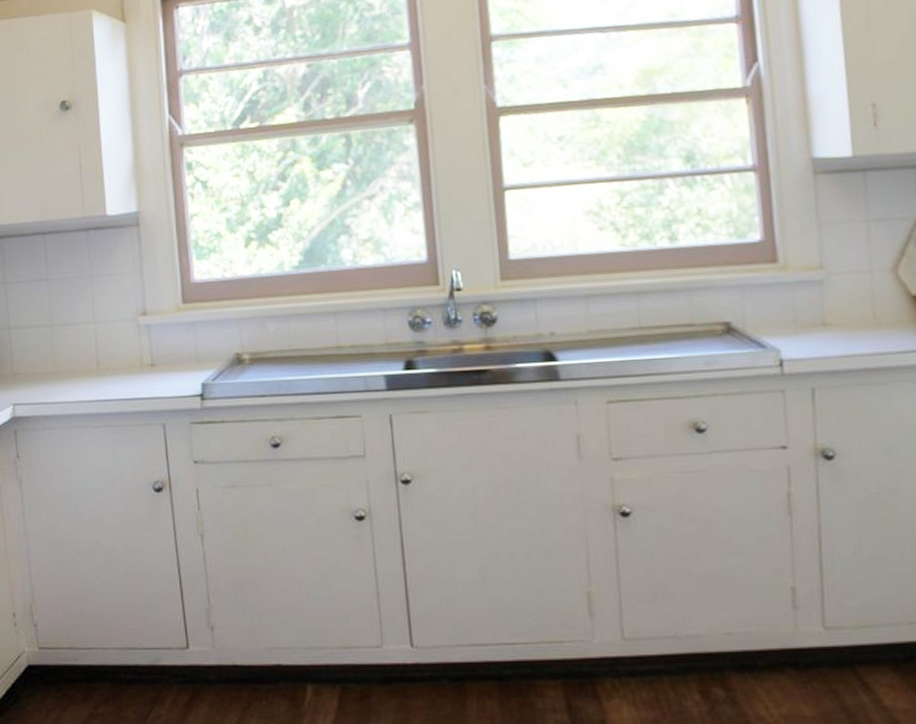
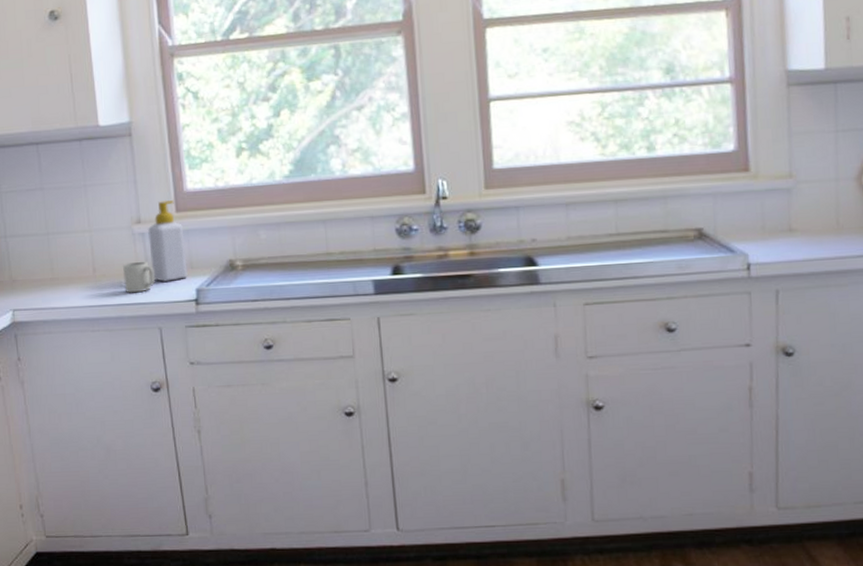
cup: none [127,354,159,388] -> present [123,261,155,293]
soap bottle: none [154,291,193,376] -> present [148,200,188,282]

